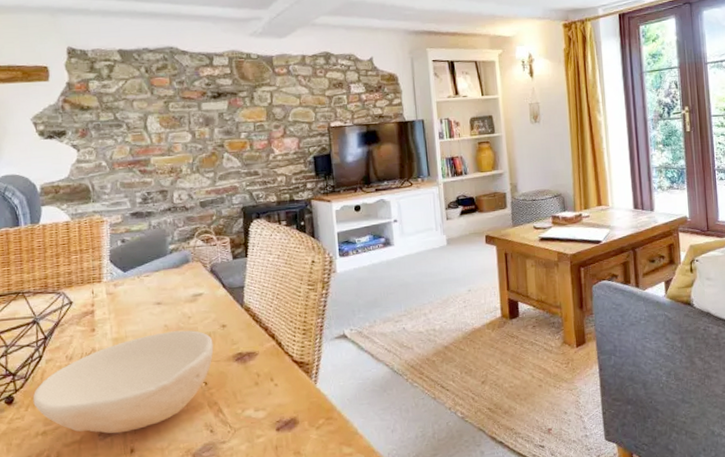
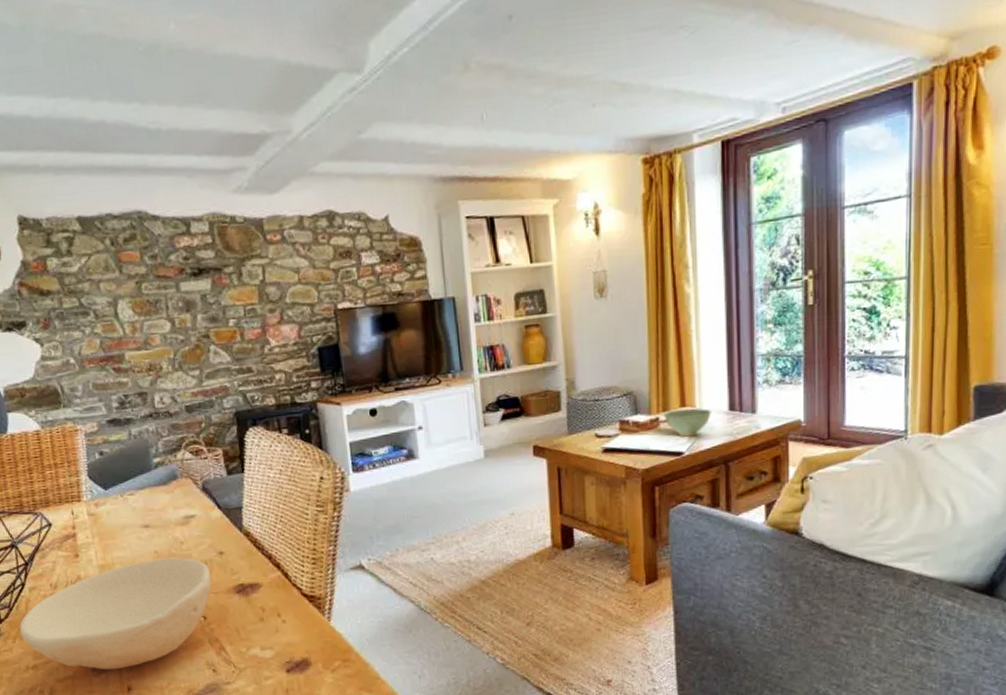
bowl: none [585,207,621,229] -> present [663,408,712,437]

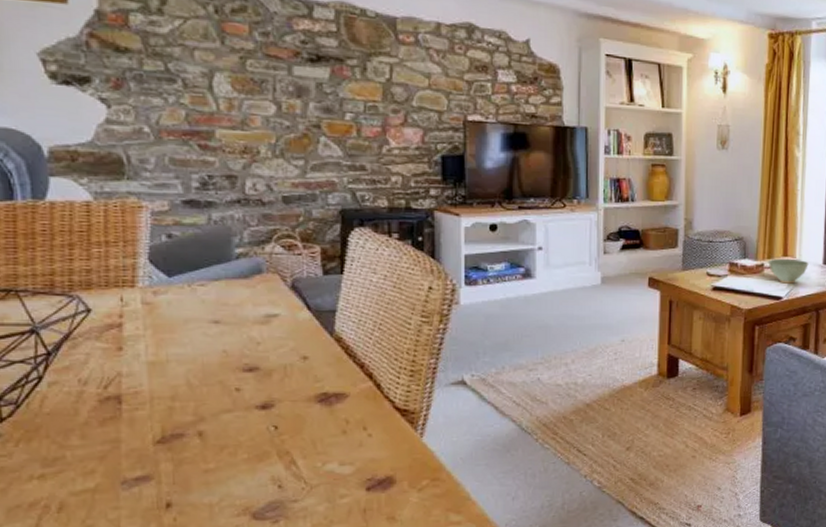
bowl: present [19,557,212,670] -> none [26,359,289,483]

